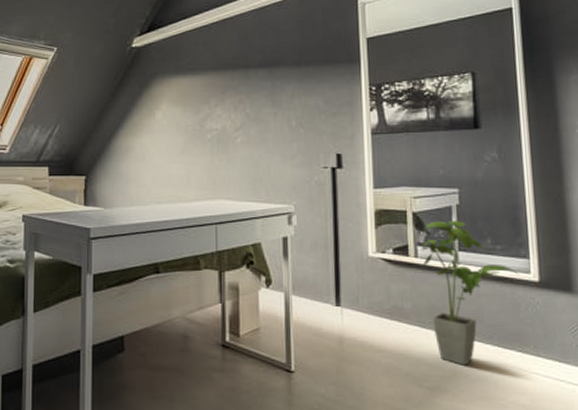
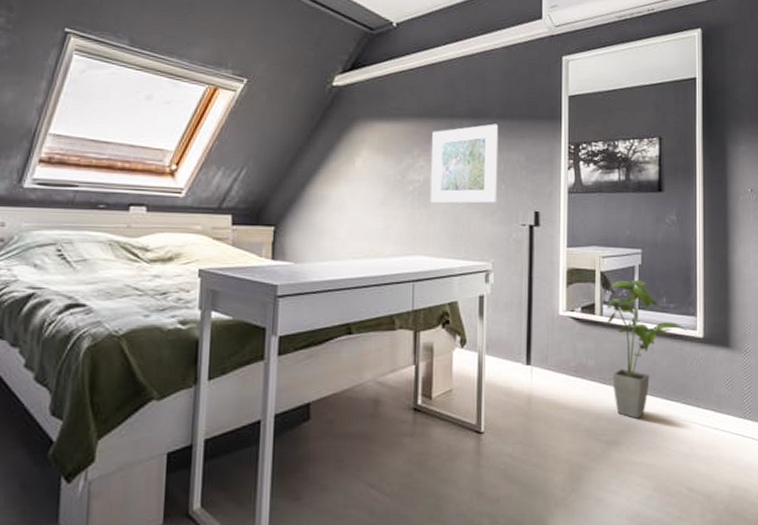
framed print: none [227,71,297,150] -> present [430,123,499,204]

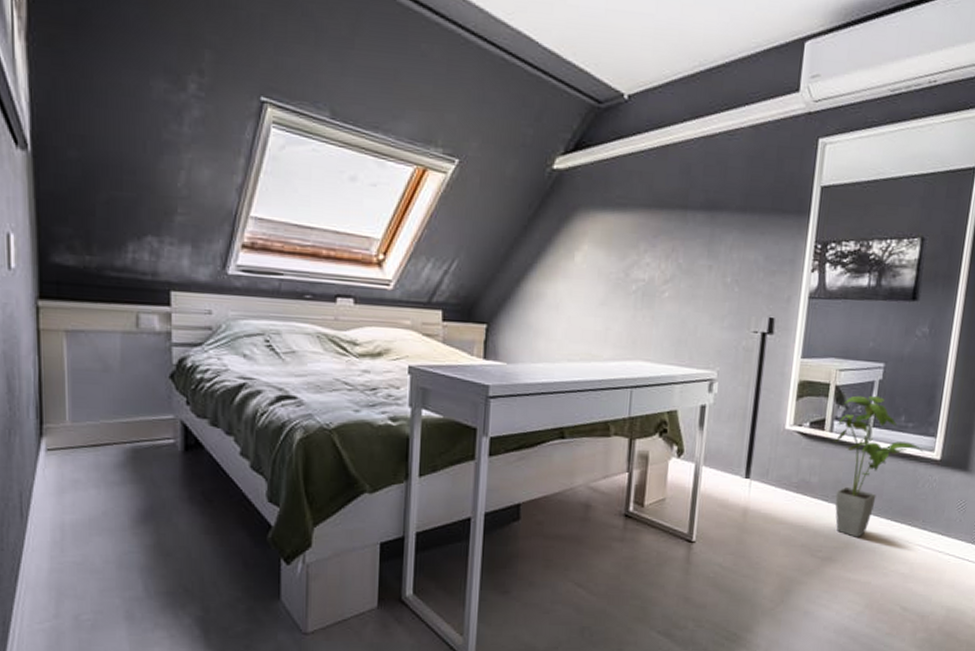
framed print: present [430,123,499,204] -> none [654,217,737,307]

